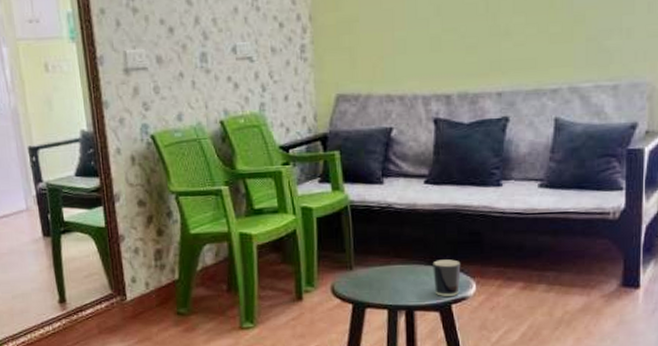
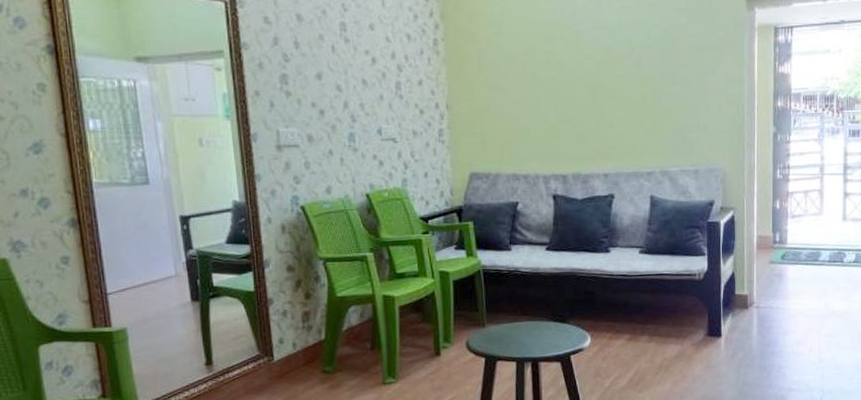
mug: present [432,259,461,297] -> none [554,316,578,349]

